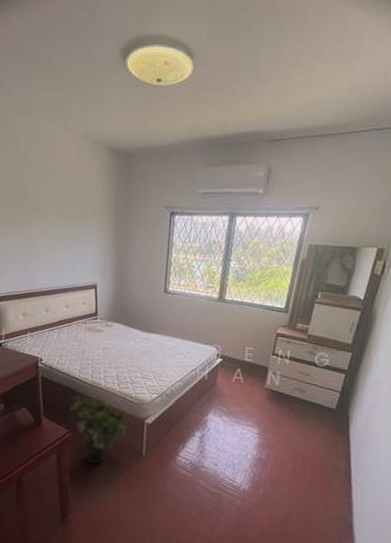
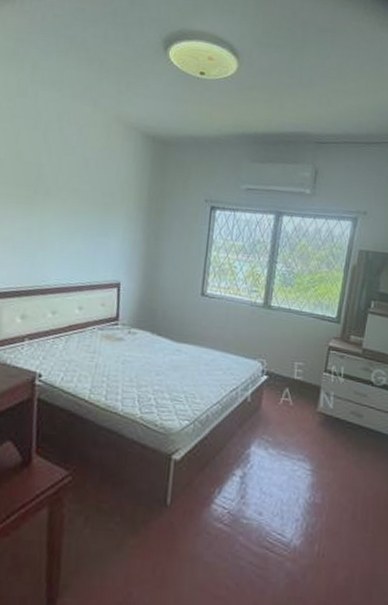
potted plant: present [70,396,127,465] -> none [73,424,149,520]

